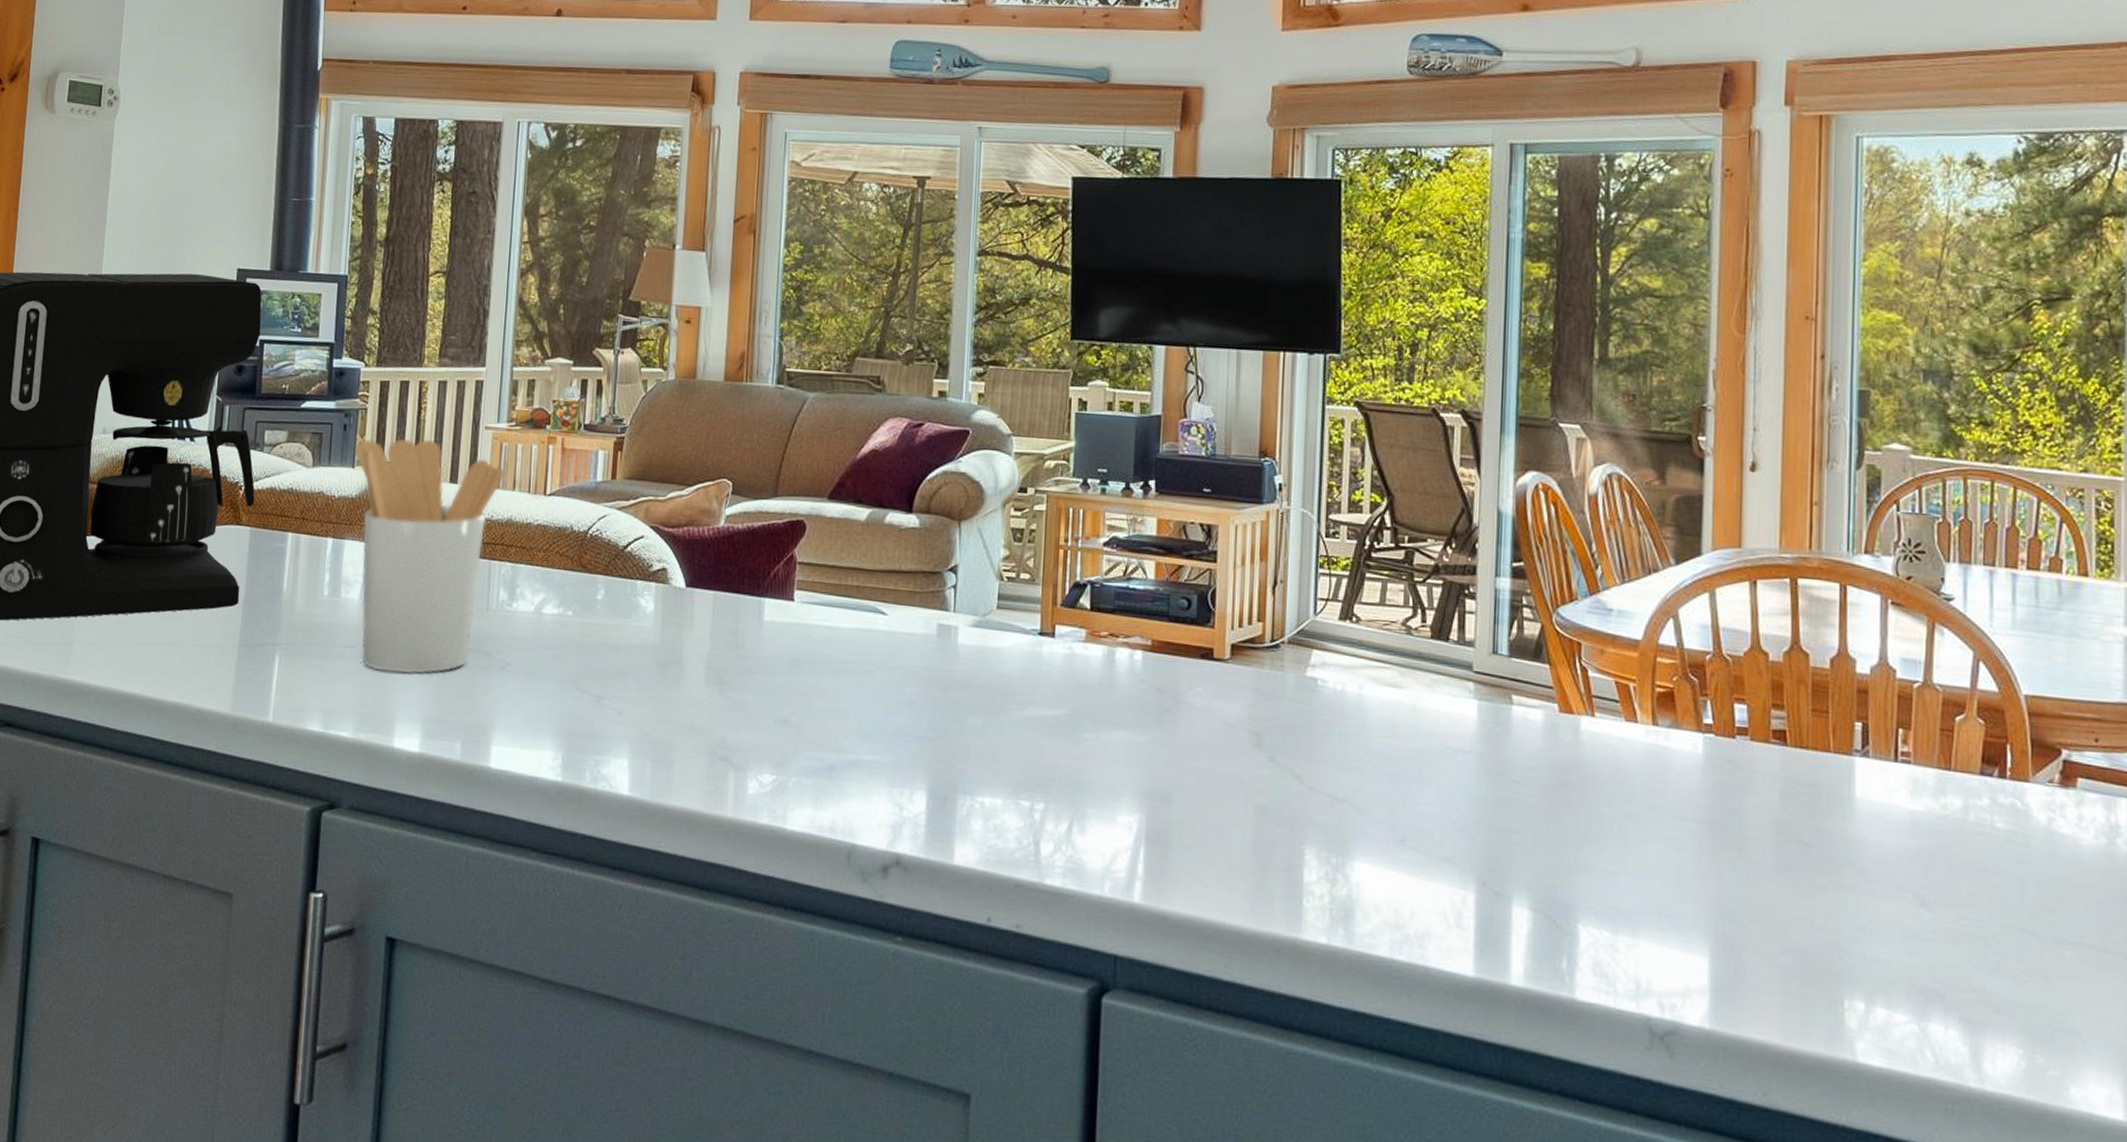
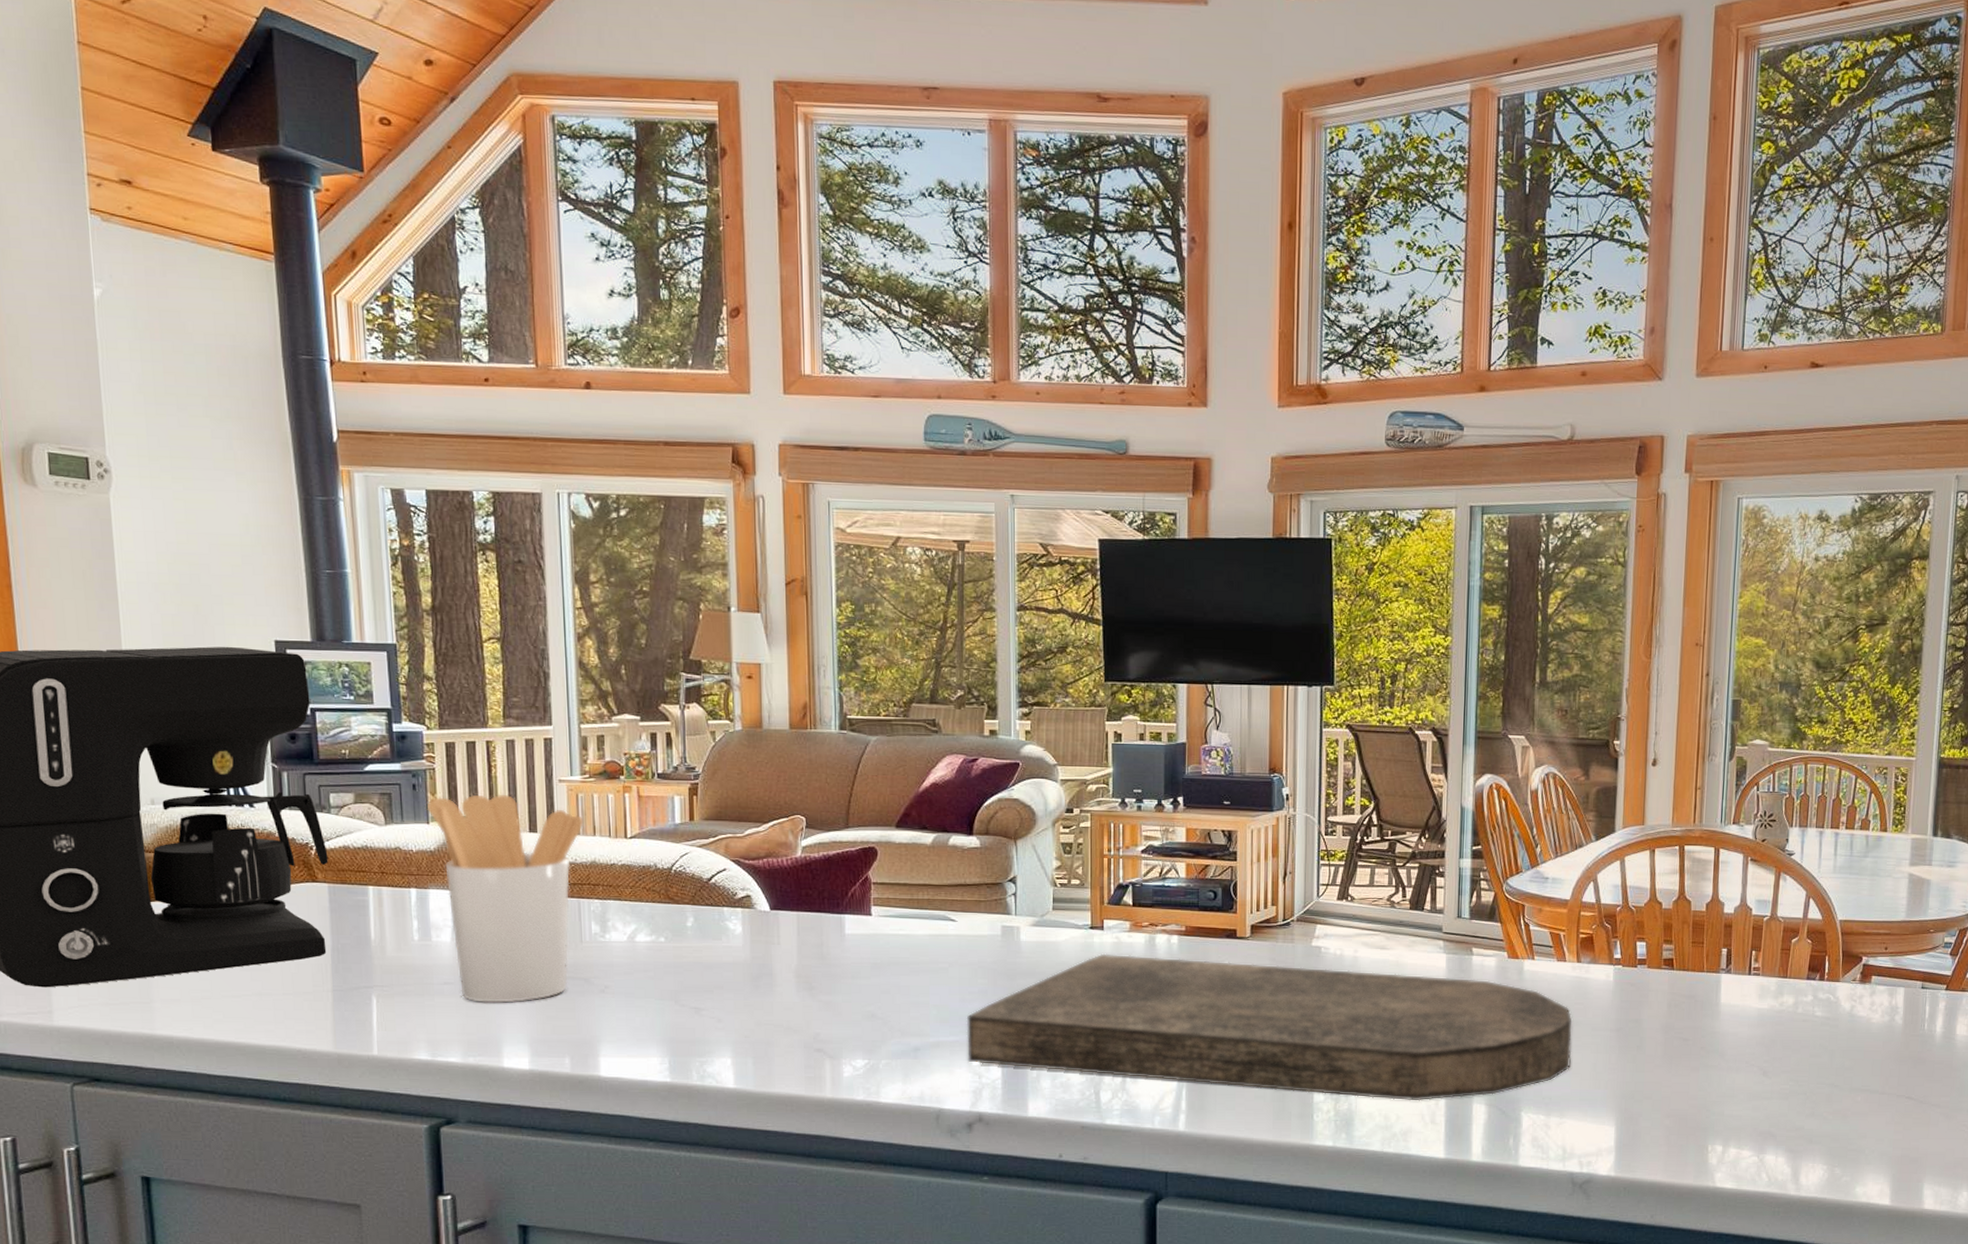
cutting board: none [888,666,1647,896] -> present [967,953,1573,1101]

